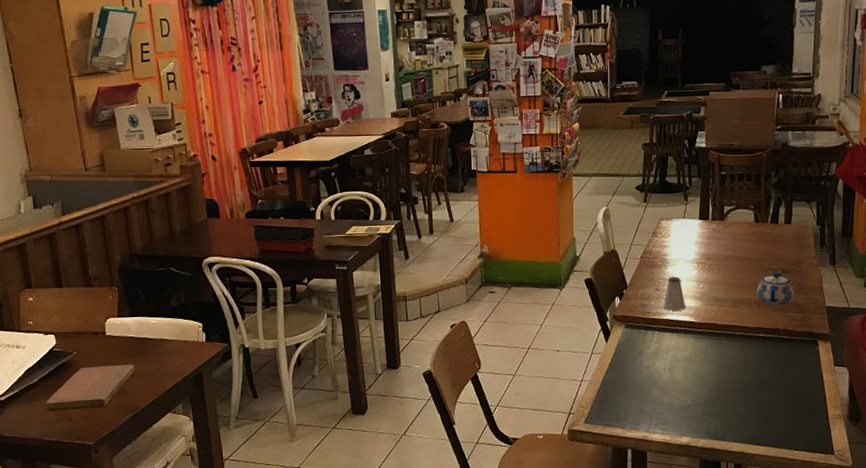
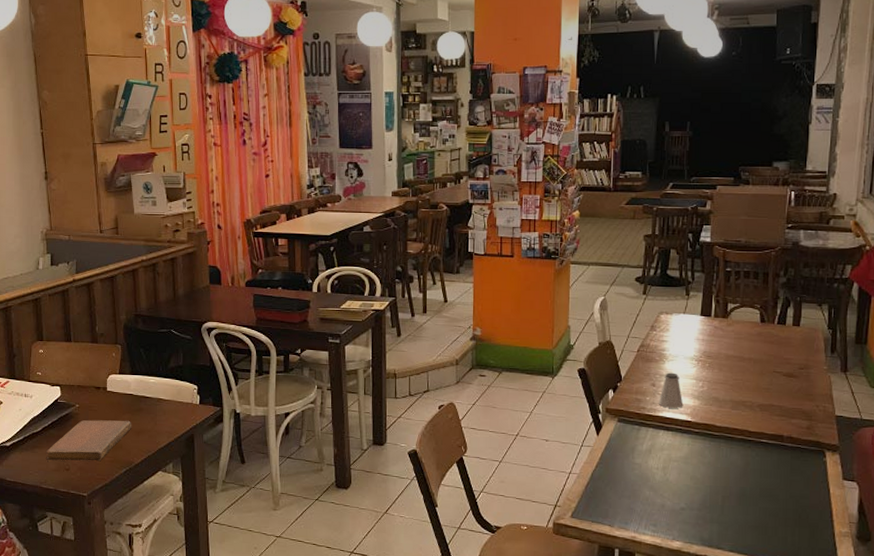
teapot: present [757,270,795,306] -> none [760,374,801,411]

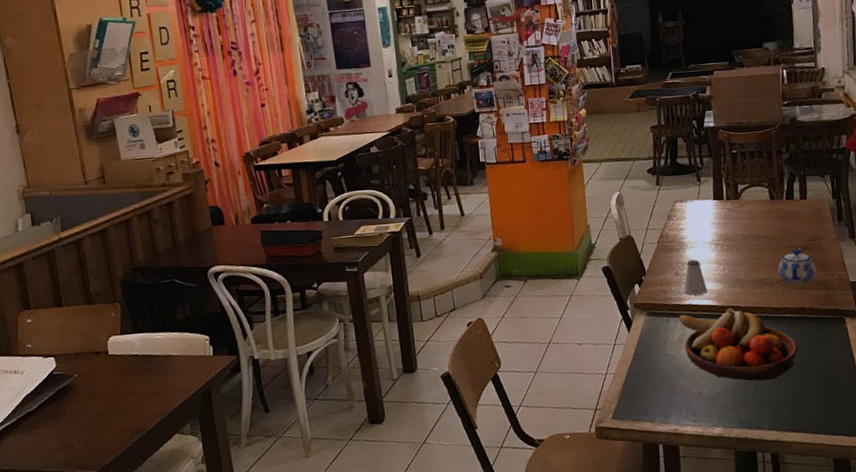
notebook: present [45,420,132,462] -> none [44,384,141,441]
fruit bowl: none [650,425,771,502] -> present [678,307,798,381]
teapot: none [760,374,801,411] -> present [778,247,817,284]

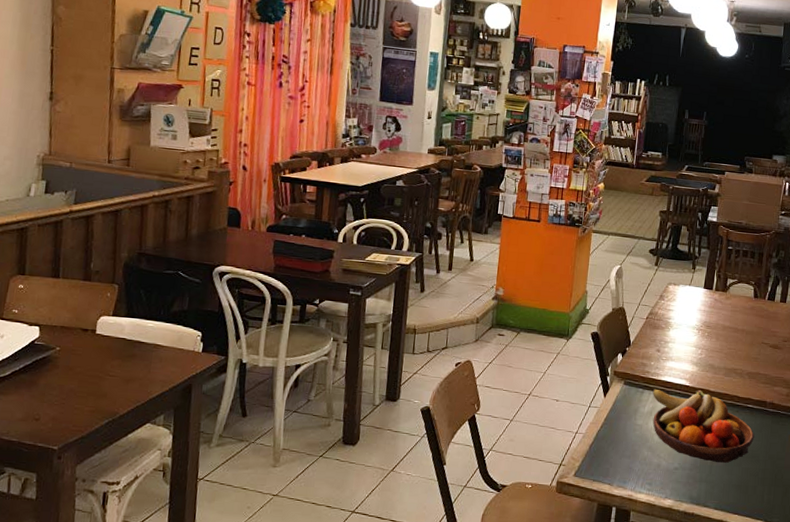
saltshaker: present [683,259,708,295] -> none [661,339,684,374]
teapot: present [778,247,817,284] -> none [749,345,784,379]

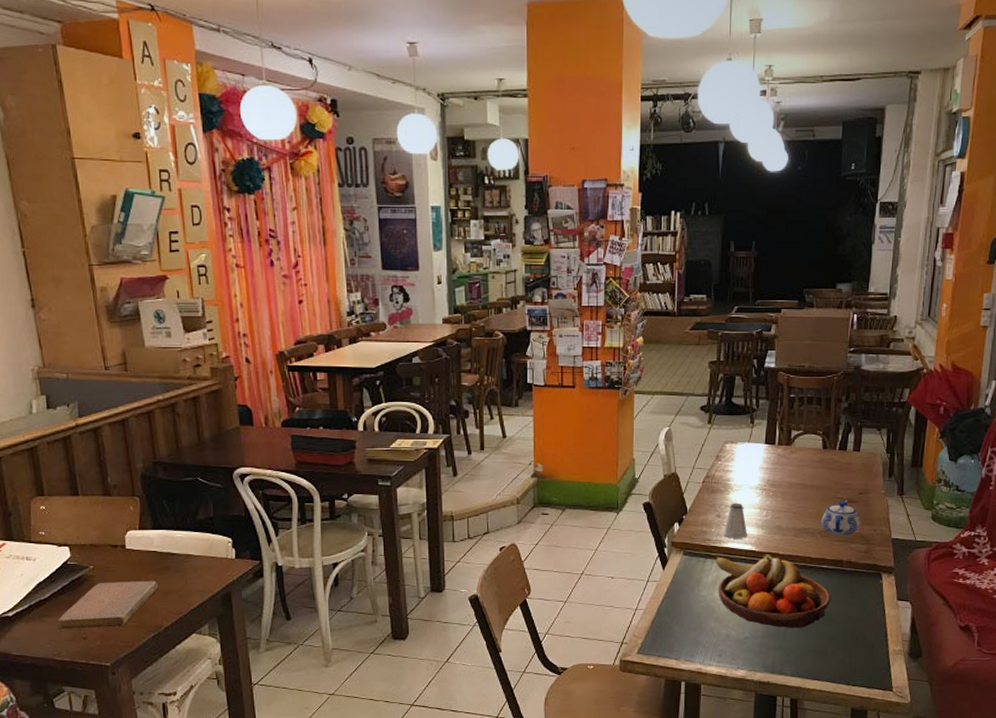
notebook: none [12,365,122,411] -> present [57,581,159,631]
saltshaker: none [661,339,684,374] -> present [723,503,748,539]
teapot: none [749,345,784,379] -> present [821,500,860,536]

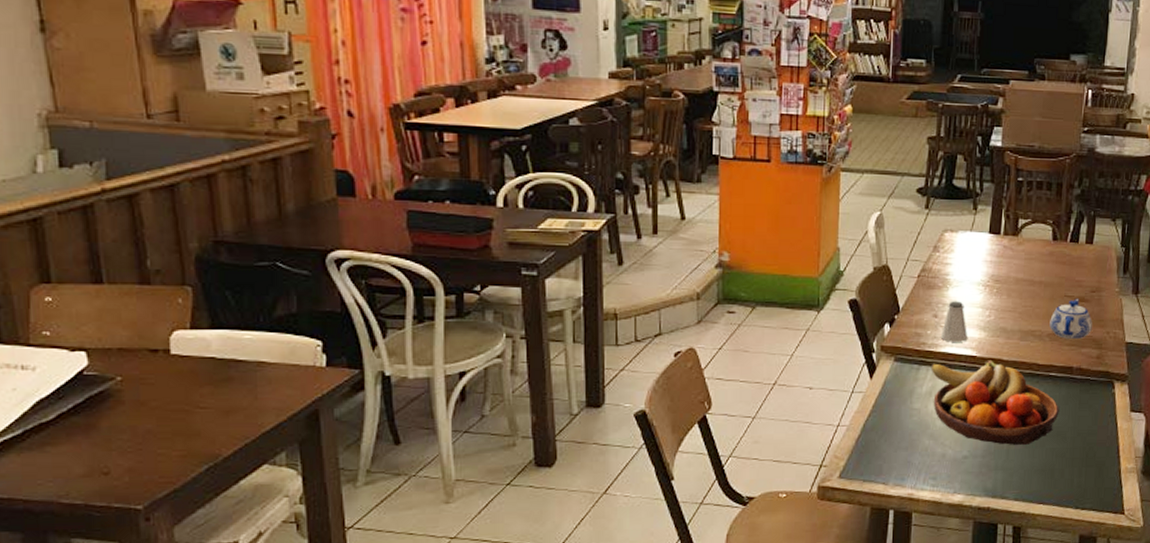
notebook: present [57,581,159,631] -> none [65,397,216,464]

